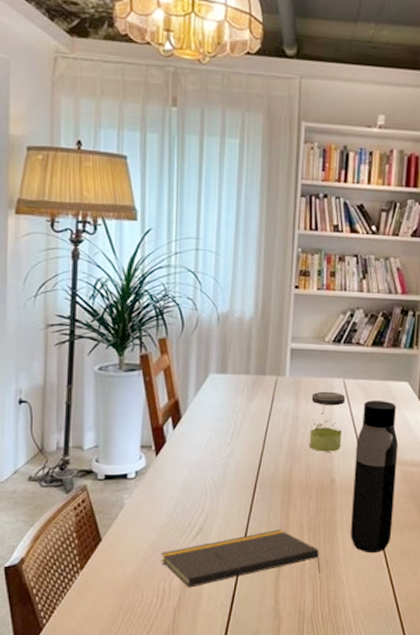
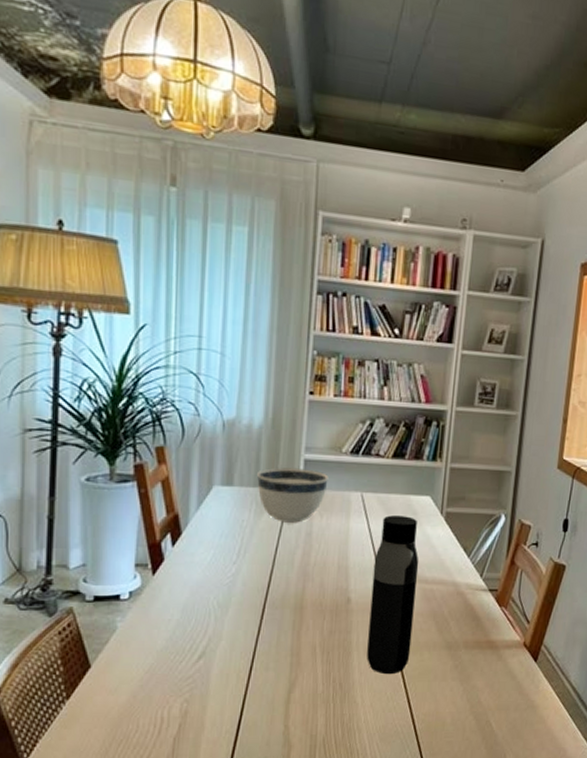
notepad: present [161,529,321,588] -> none [158,652,334,715]
bowl: none [248,356,313,409] -> present [257,467,329,524]
jar: present [309,391,346,452] -> none [323,505,364,570]

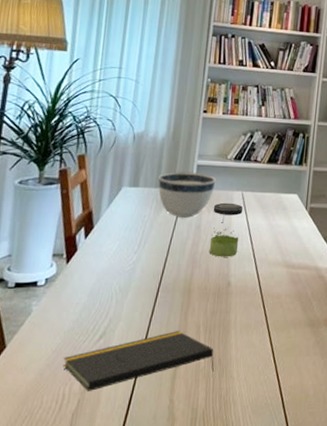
notepad: none [158,652,334,715] -> present [63,331,214,391]
jar: none [323,505,364,570] -> present [209,202,243,257]
water bottle: present [367,515,419,675] -> none [242,211,288,351]

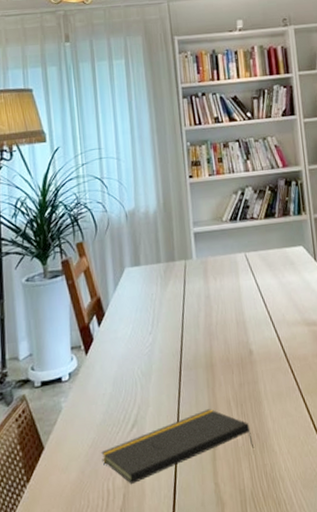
bowl: present [158,171,216,219] -> none [158,240,216,291]
jar: present [209,202,243,257] -> none [218,266,253,326]

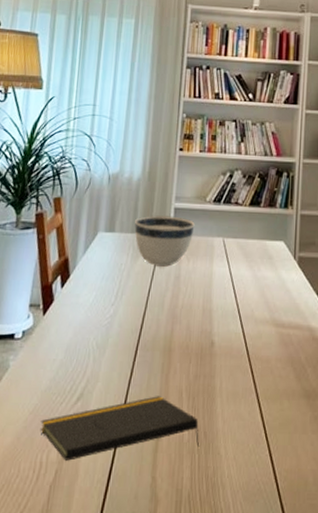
bowl: none [158,240,216,291] -> present [134,215,195,268]

